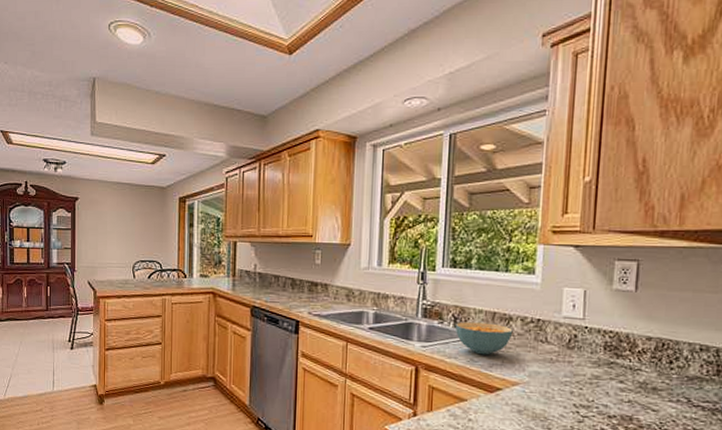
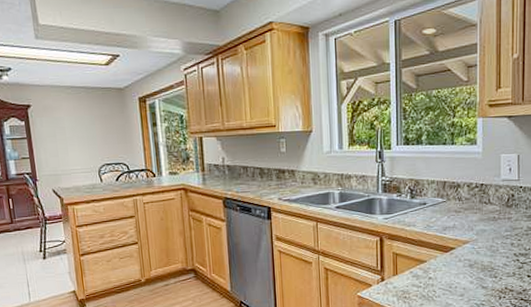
cereal bowl: present [455,322,513,355] -> none [411,191,461,220]

